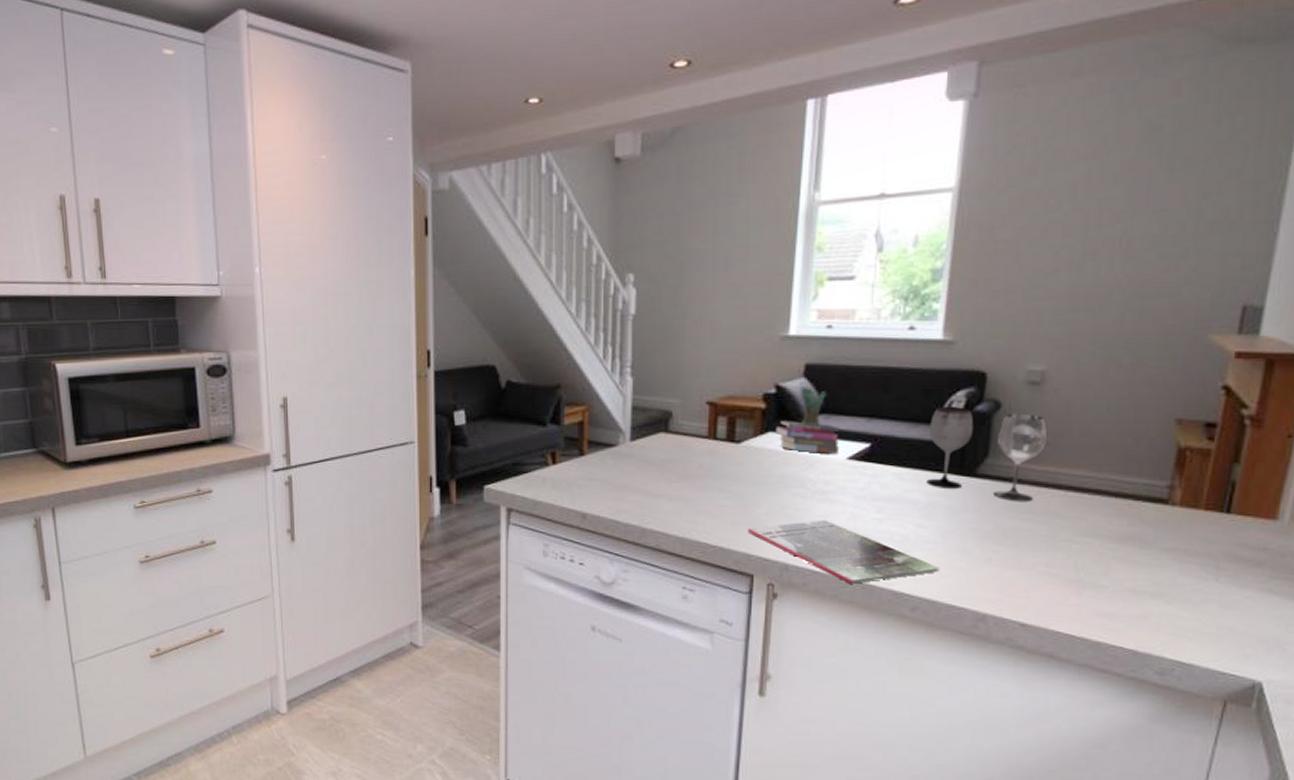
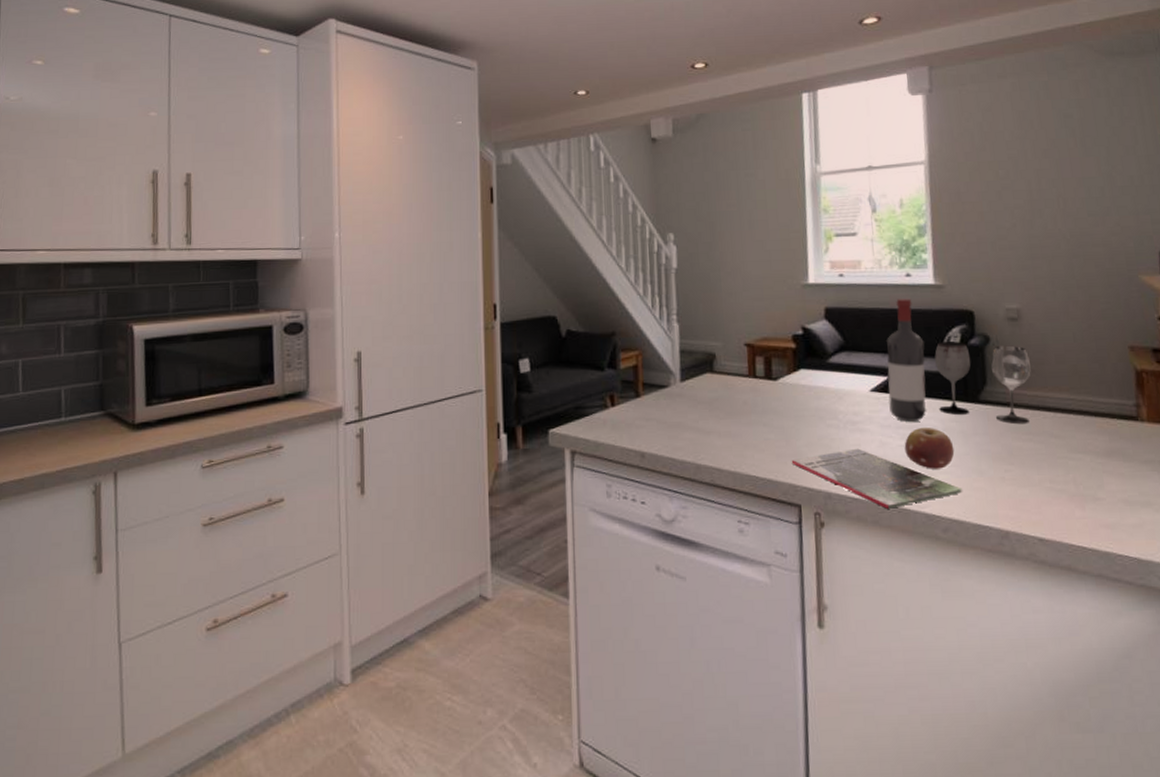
books: present [775,421,839,455] -> none [806,358,862,388]
vase: present [800,384,826,425] -> none [822,325,846,362]
wine bottle: none [867,354,920,494] -> present [887,297,926,422]
fruit: none [879,500,938,546] -> present [904,427,955,469]

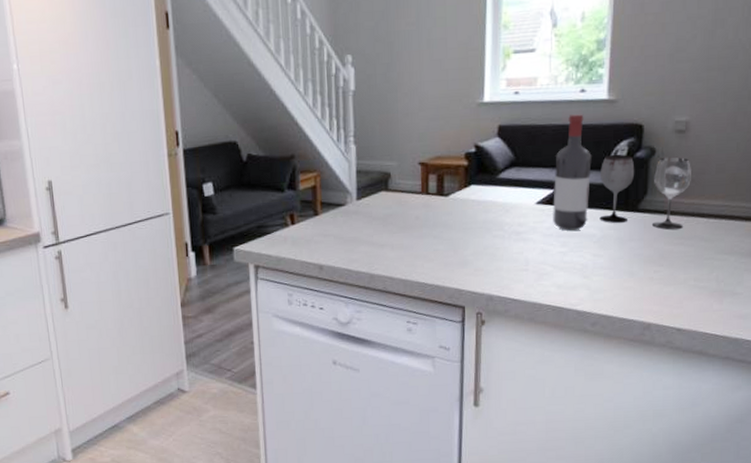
magazine: present [791,448,963,509] -> none [458,256,613,308]
fruit: present [904,427,955,469] -> none [563,234,610,272]

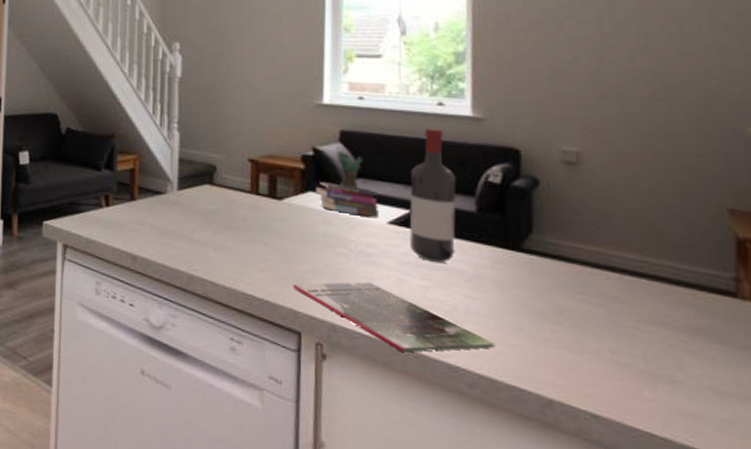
magazine: none [458,256,613,308] -> present [292,281,496,353]
books: none [477,174,529,201] -> present [315,182,379,219]
vase: none [495,143,517,177] -> present [336,148,362,189]
wineglass: present [600,154,691,231] -> none [468,178,592,283]

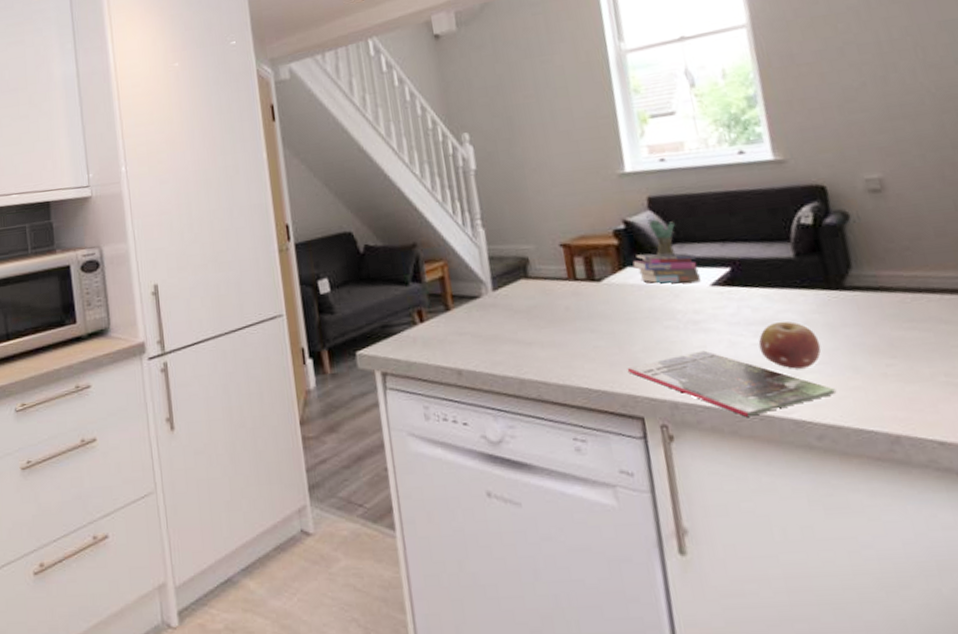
wine bottle: present [409,128,457,263] -> none [724,177,781,317]
fruit: none [425,269,488,318] -> present [758,321,822,369]

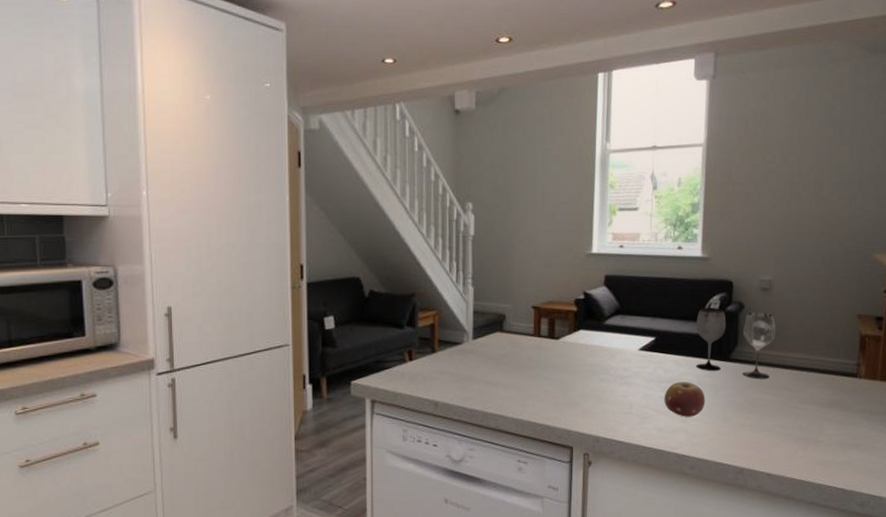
magazine: present [627,350,837,417] -> none [567,399,709,450]
books: present [632,253,701,284] -> none [585,321,632,347]
vase: present [646,217,676,256] -> none [602,291,621,324]
wineglass: none [783,221,910,312] -> present [696,307,775,380]

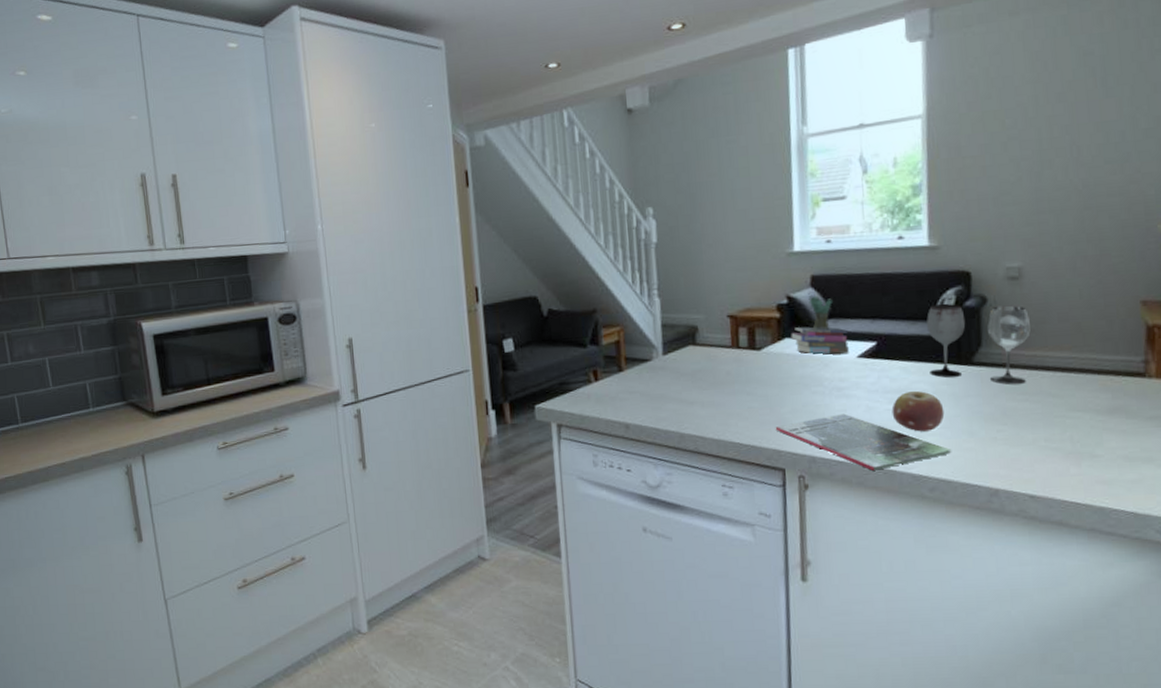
magazine: none [567,399,709,450] -> present [775,413,952,471]
books: none [585,321,632,347] -> present [791,327,849,355]
vase: none [602,291,621,324] -> present [808,293,832,330]

